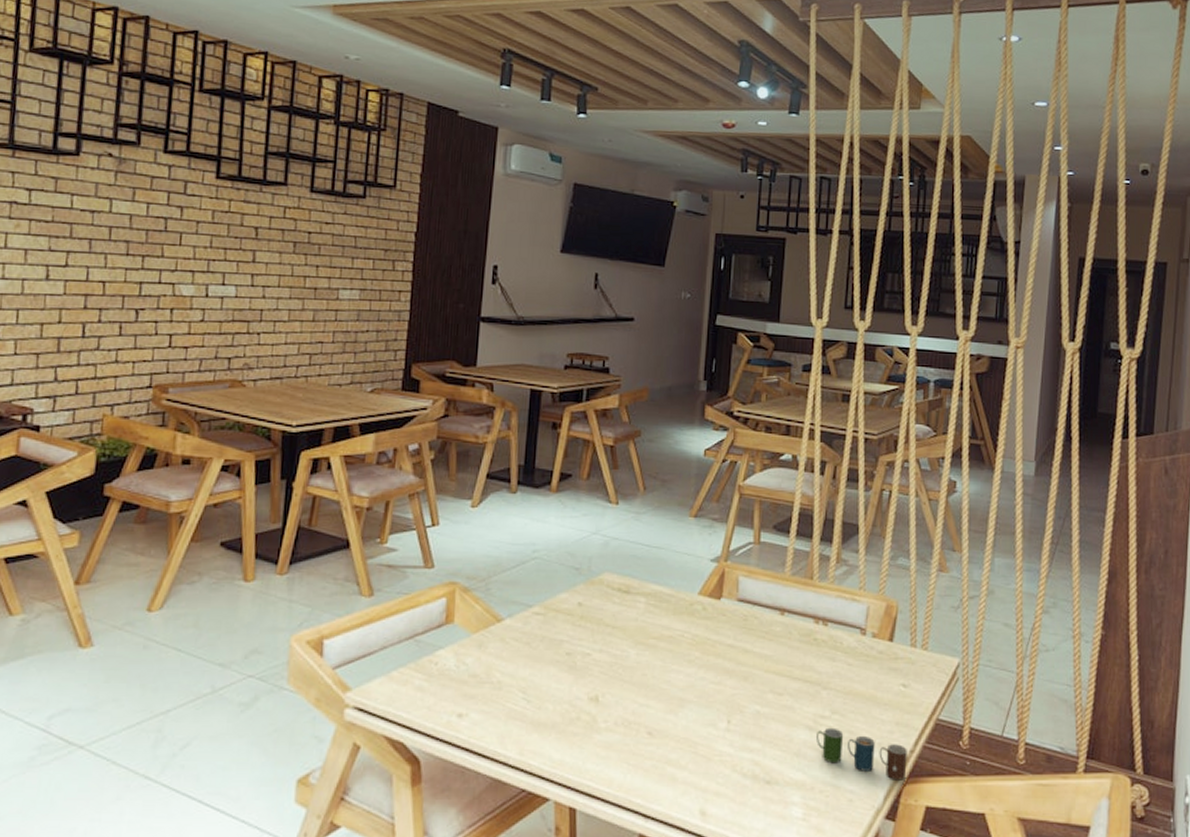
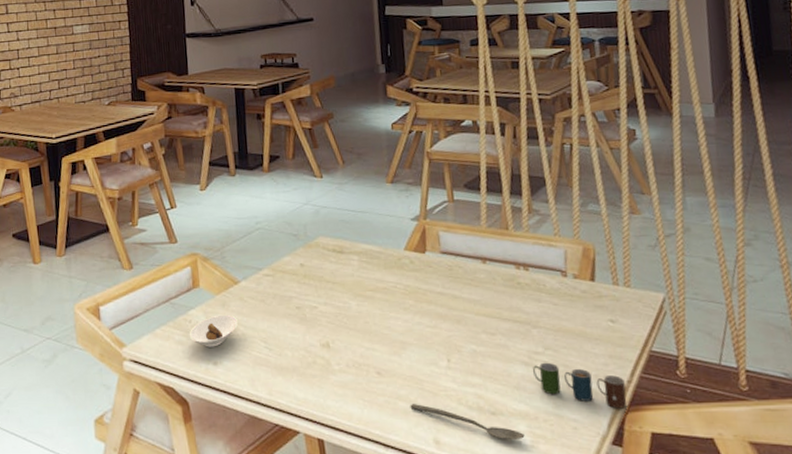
saucer: none [432,657,494,696] -> present [189,314,238,347]
spoon: none [679,770,798,811] -> present [410,404,525,439]

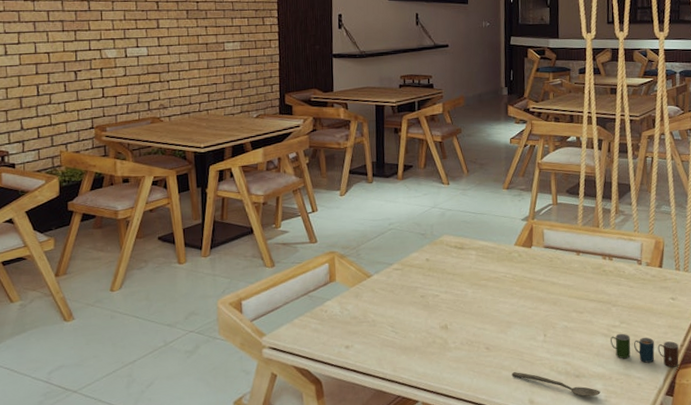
saucer: present [189,314,238,347] -> none [324,304,369,333]

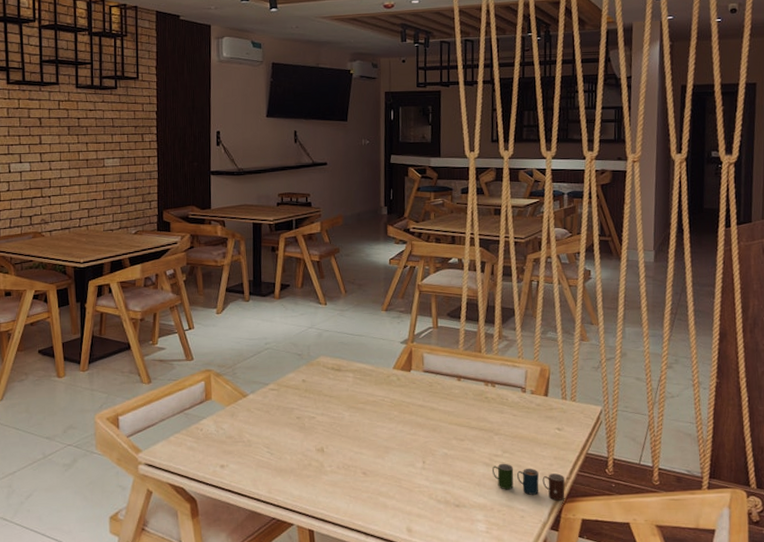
spoon: present [511,372,601,397] -> none [389,499,482,527]

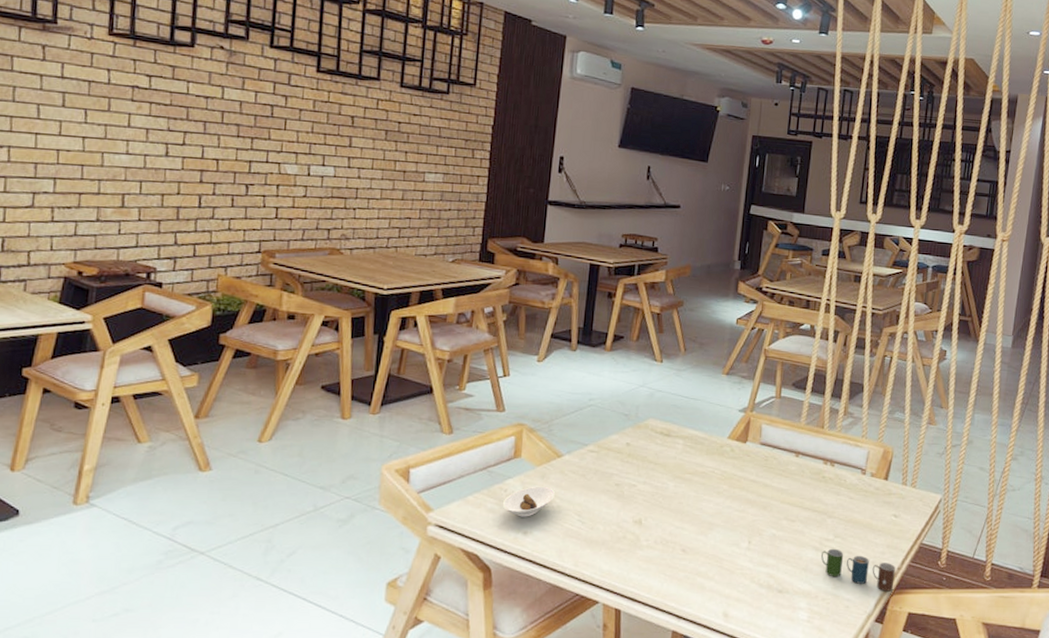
saucer: none [200,423,244,452] -> present [502,486,555,517]

